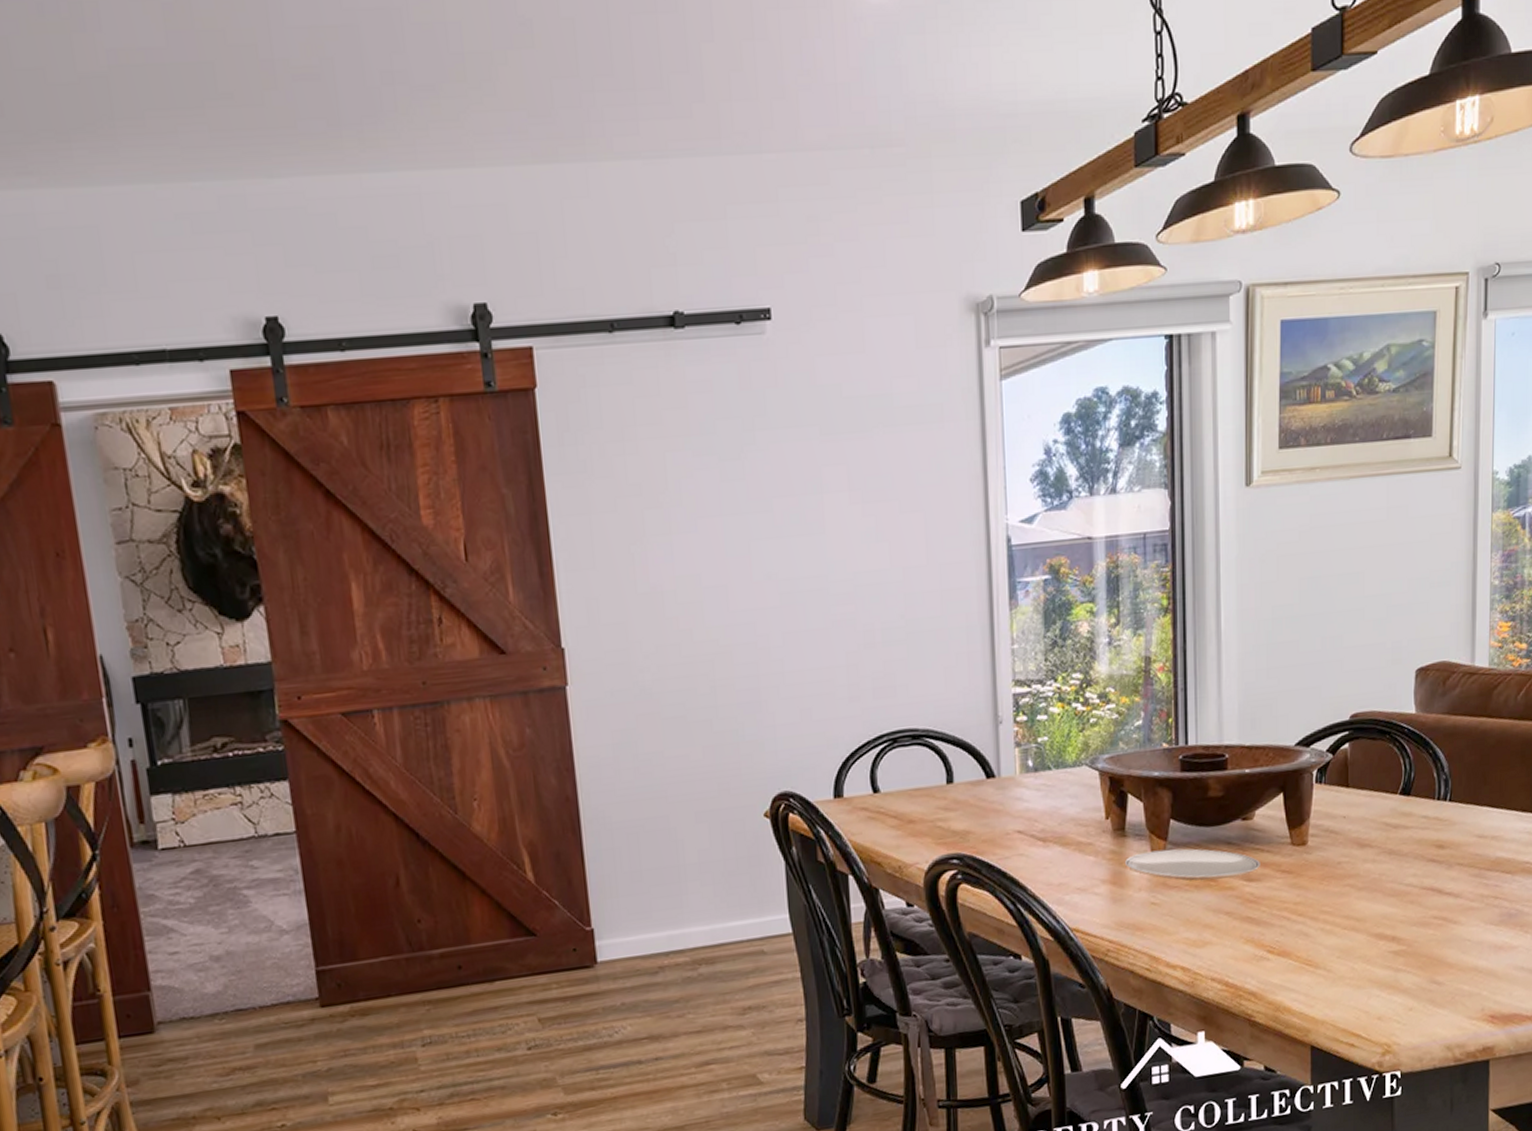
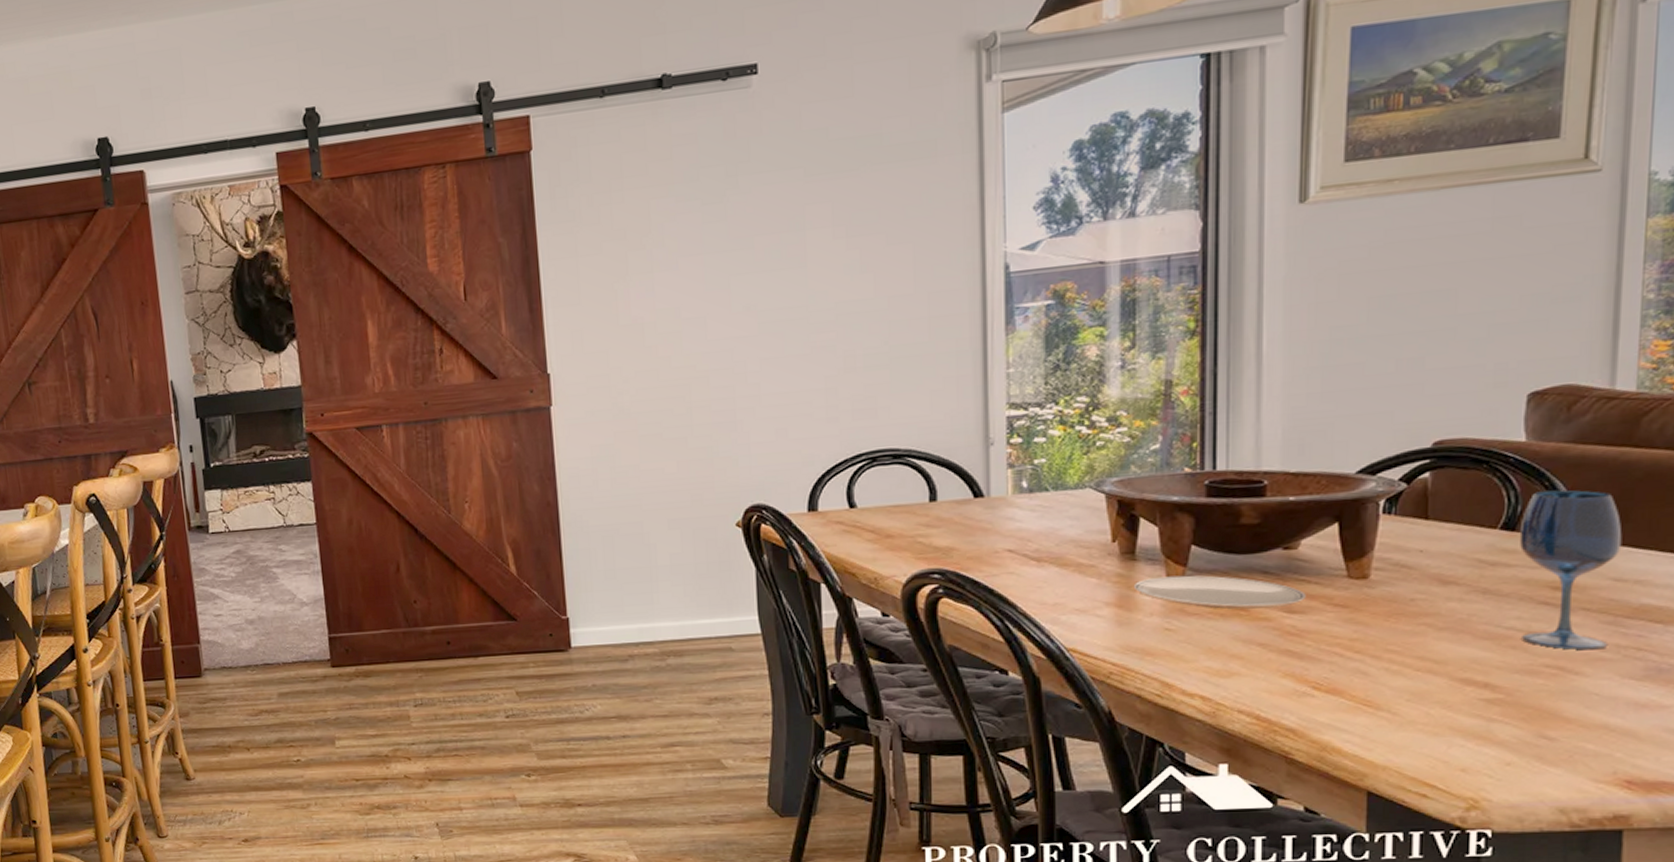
wineglass: none [1413,756,1483,902] -> present [1519,489,1622,650]

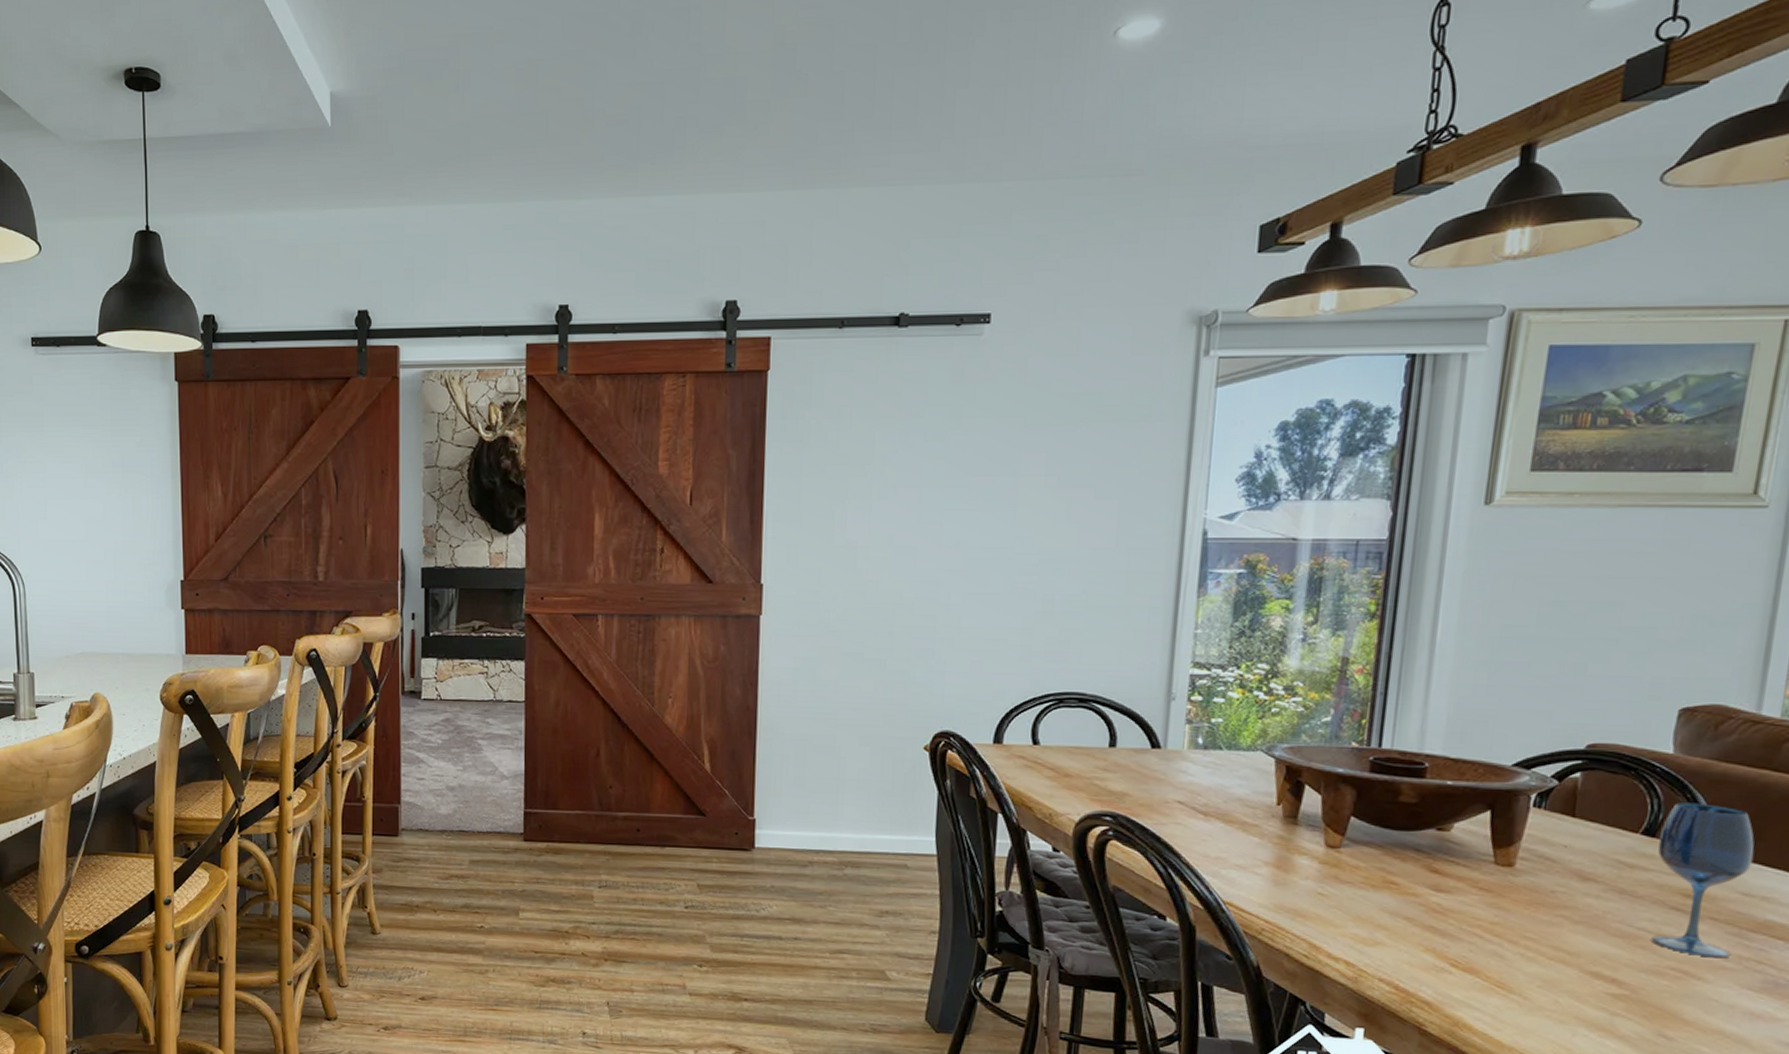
plate: present [1133,575,1306,610] -> none [1292,843,1454,885]

